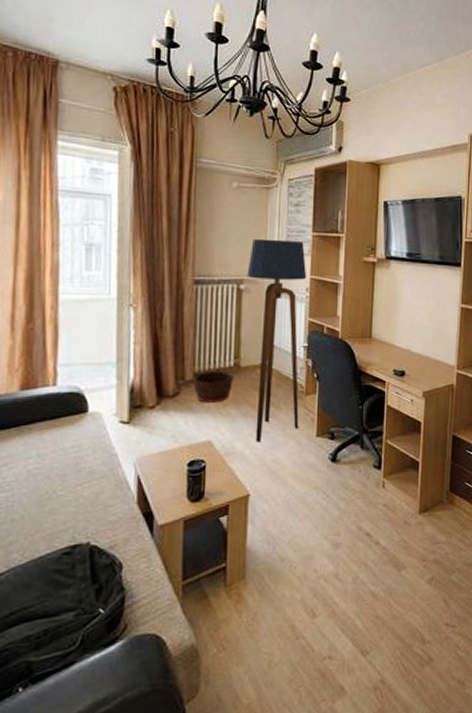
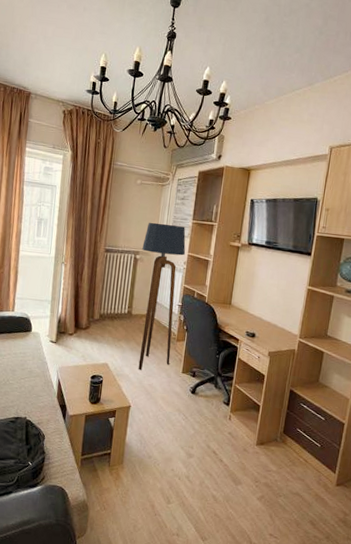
basket: present [193,371,235,403] -> none [99,314,128,338]

